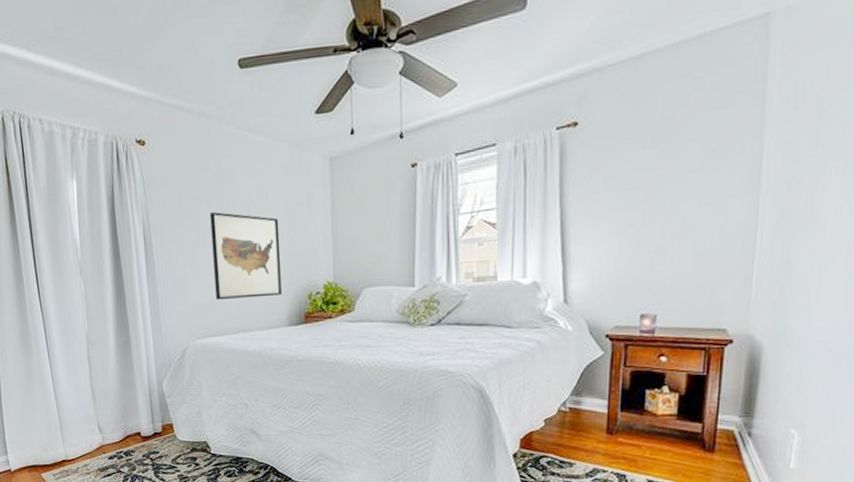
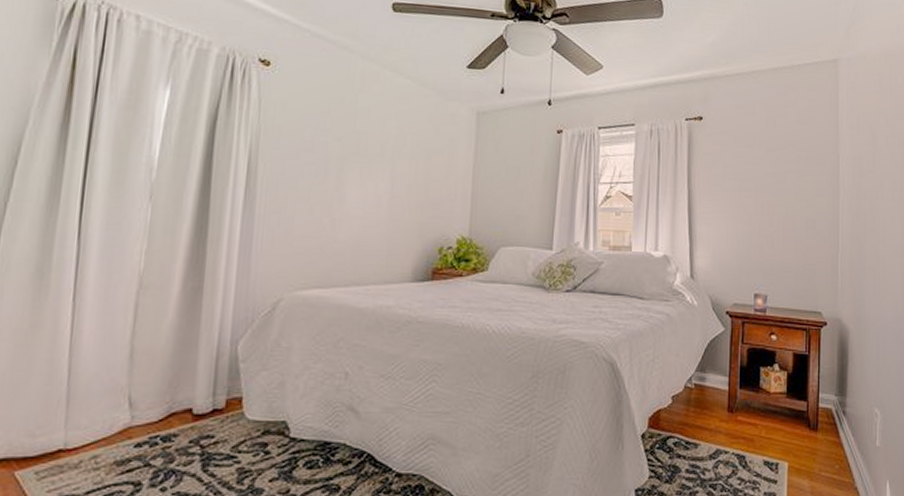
wall art: present [210,212,282,301] -> none [328,148,415,247]

